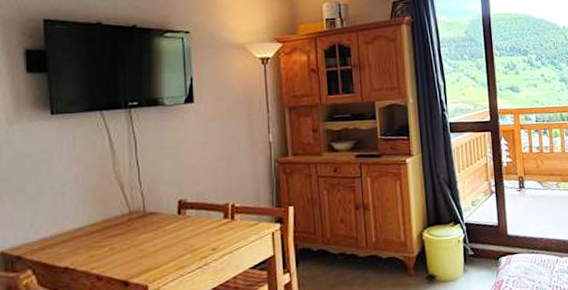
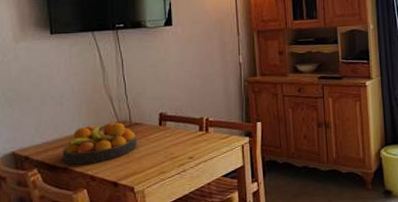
fruit bowl: none [63,212,152,264] -> present [62,122,137,165]

